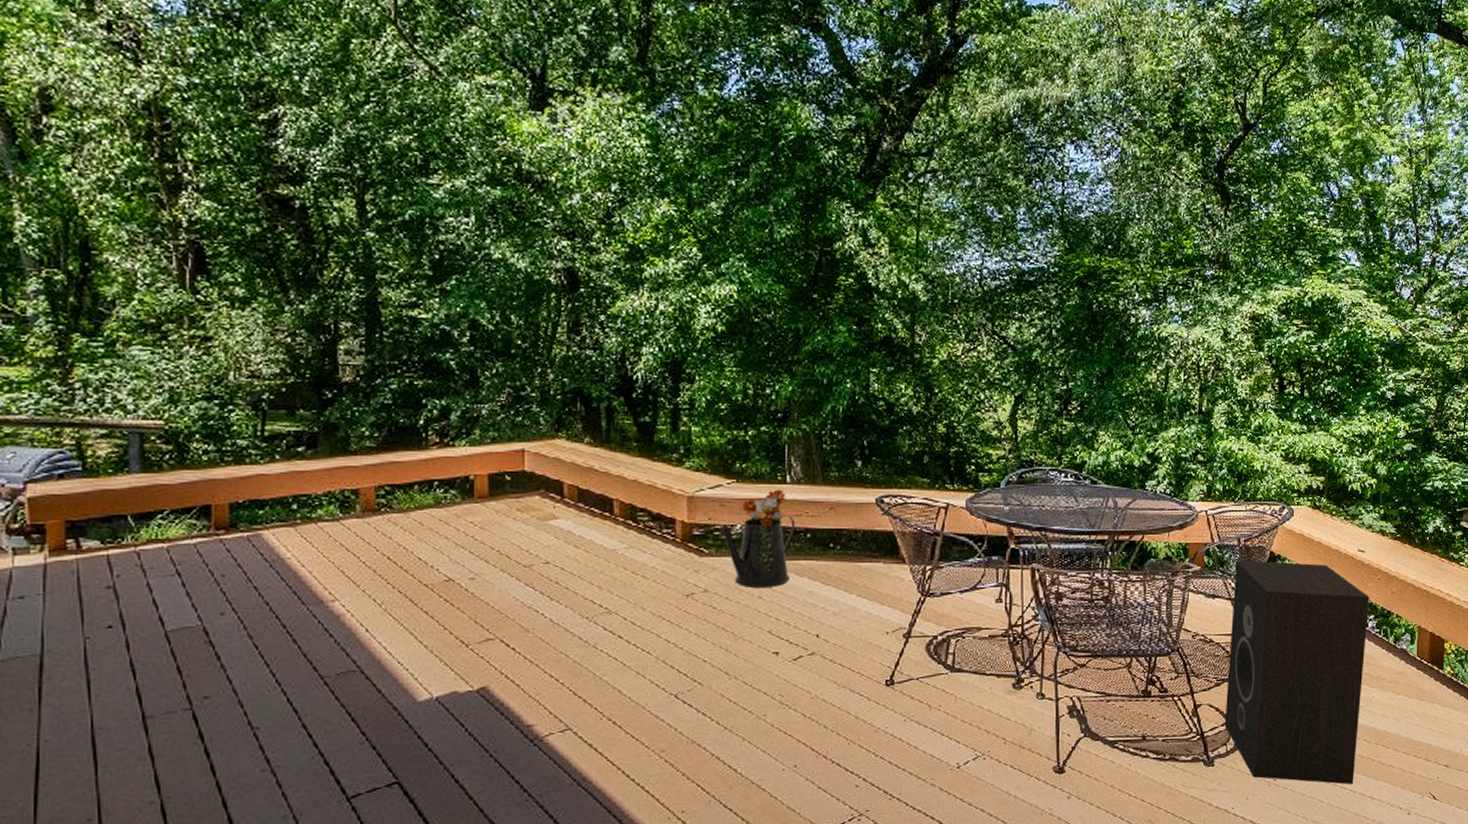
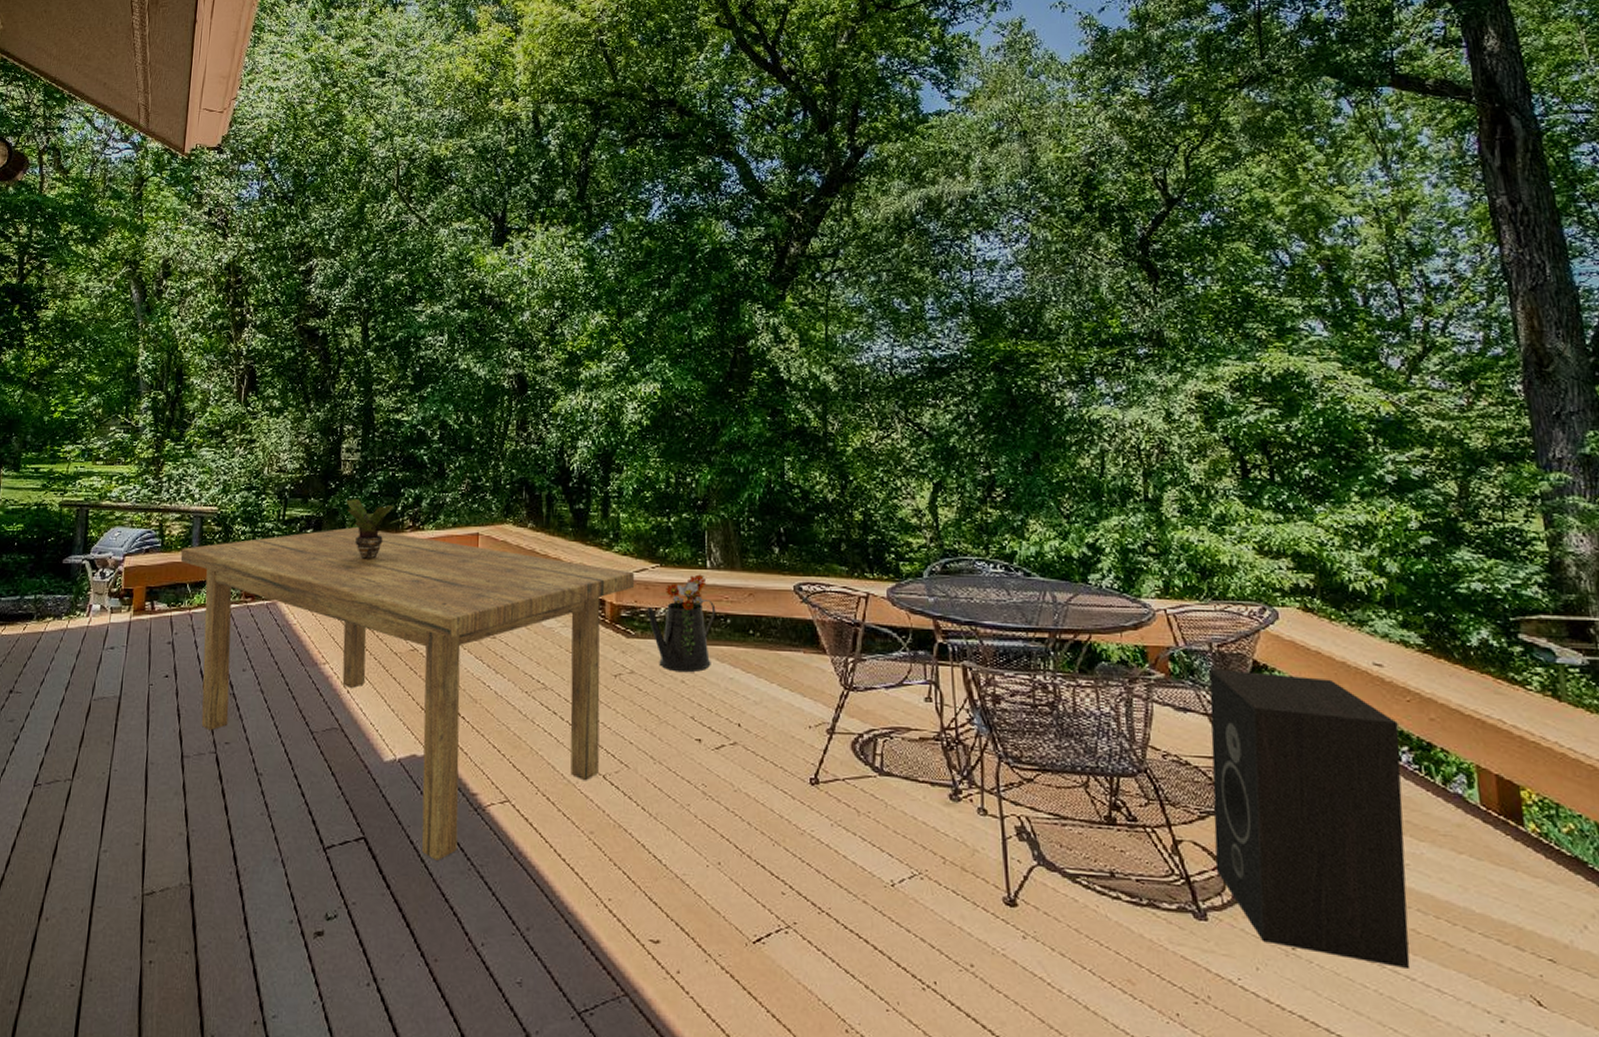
dining table: none [114,444,707,796] -> present [180,527,634,861]
potted plant: none [349,411,432,482] -> present [346,499,407,560]

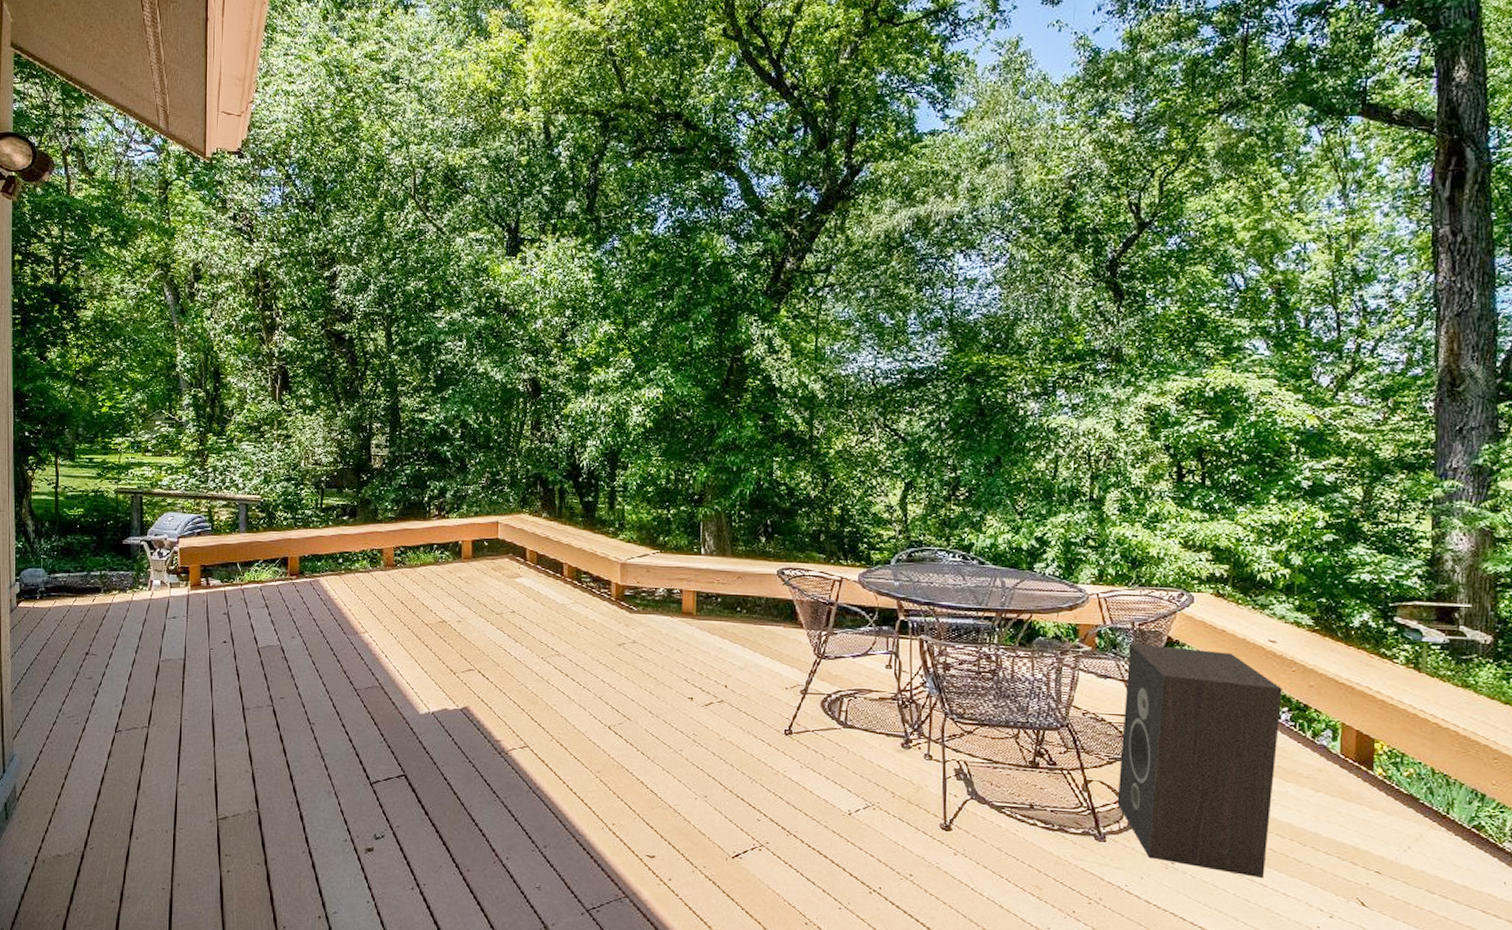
dining table: present [180,527,634,861] -> none [230,515,637,793]
potted plant: present [346,499,407,560] -> none [377,490,433,544]
watering can: present [648,574,716,673] -> none [649,559,708,643]

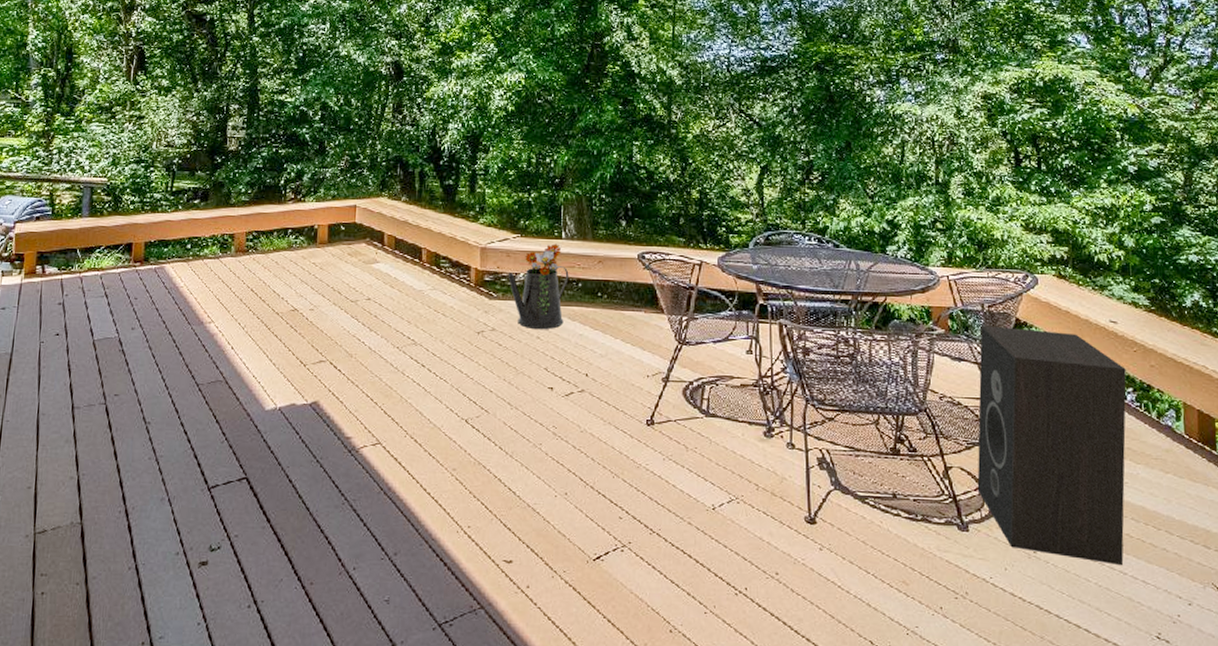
watering can: none [649,559,708,643] -> present [509,244,569,330]

